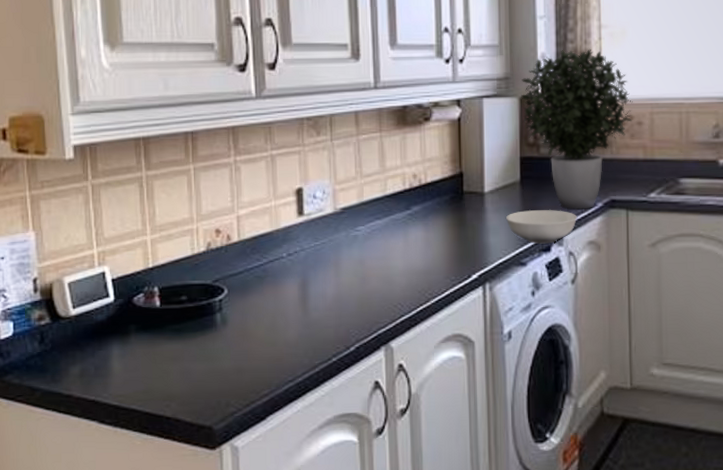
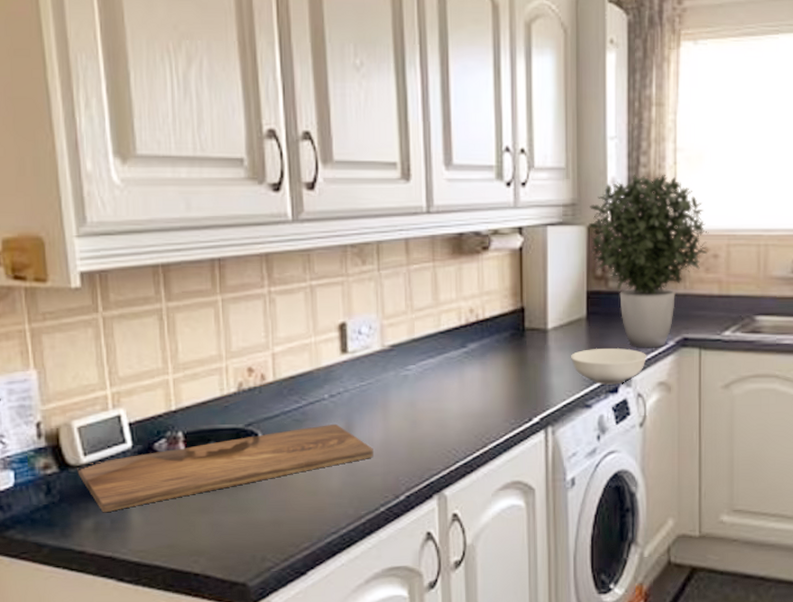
cutting board: none [67,280,327,359] -> present [77,423,374,512]

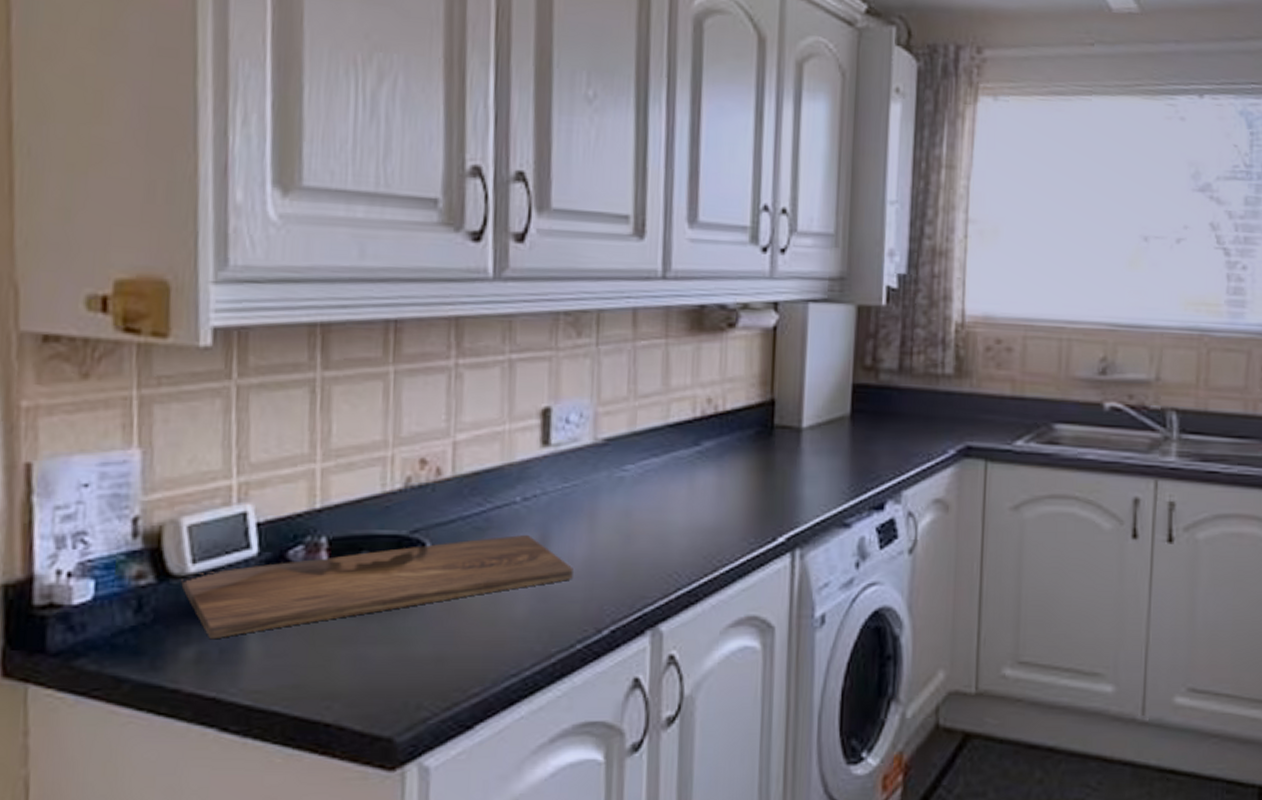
bowl: present [570,348,646,385] -> none [828,454,921,500]
potted plant: present [589,174,709,348] -> none [859,247,1002,457]

